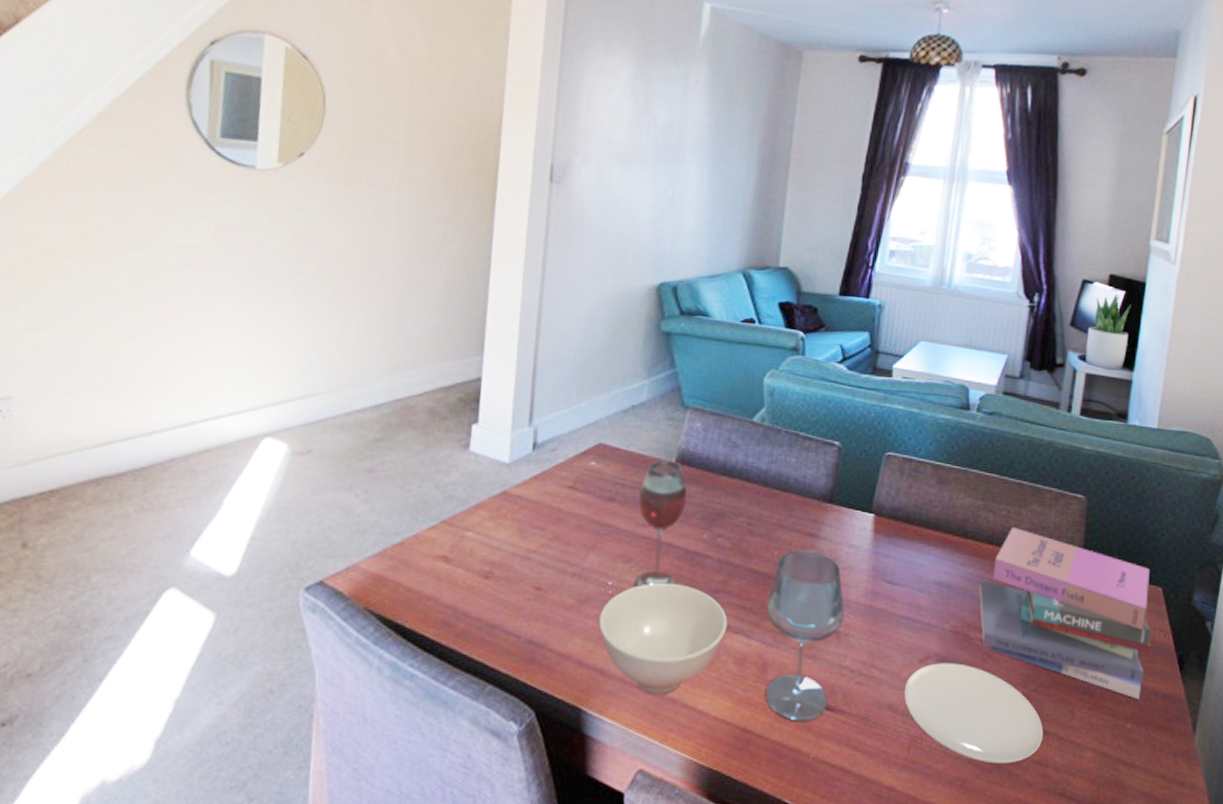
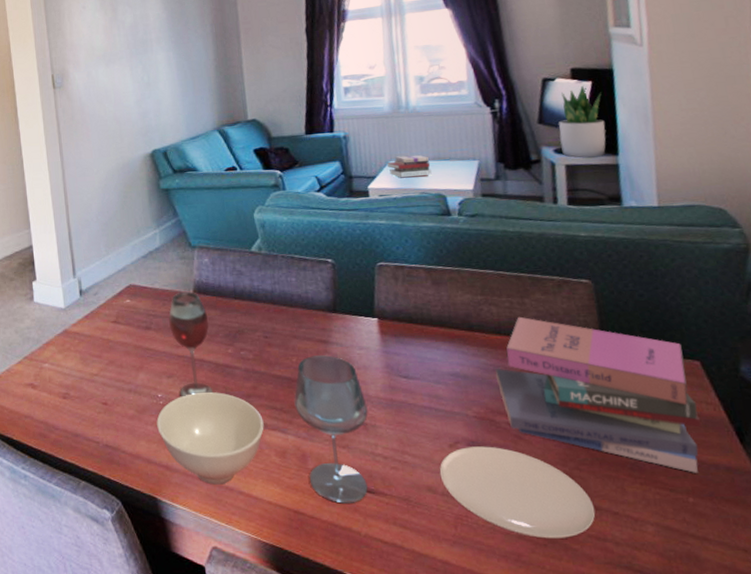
books: none [918,336,961,365] -> present [387,154,432,178]

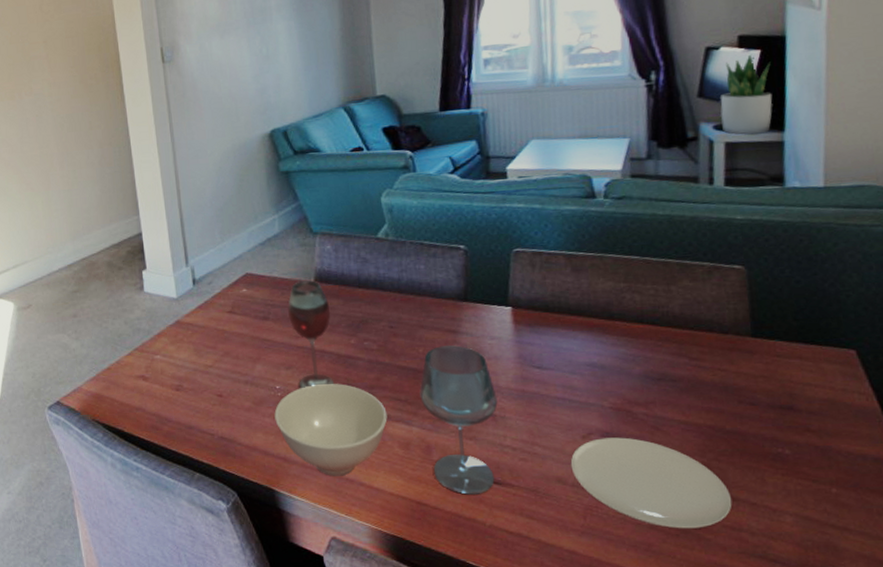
books: present [387,154,432,178] -> none [529,132,577,158]
books: present [495,316,701,473] -> none [635,304,851,464]

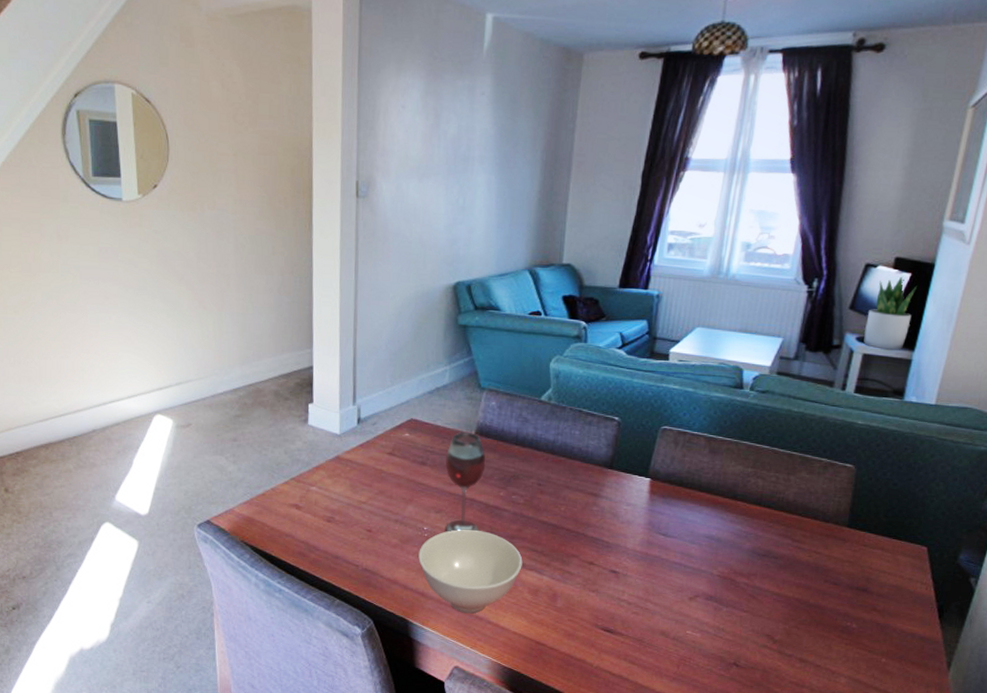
wine glass: present [419,345,498,495] -> none [555,507,623,640]
plate: present [570,437,732,529] -> none [675,600,802,683]

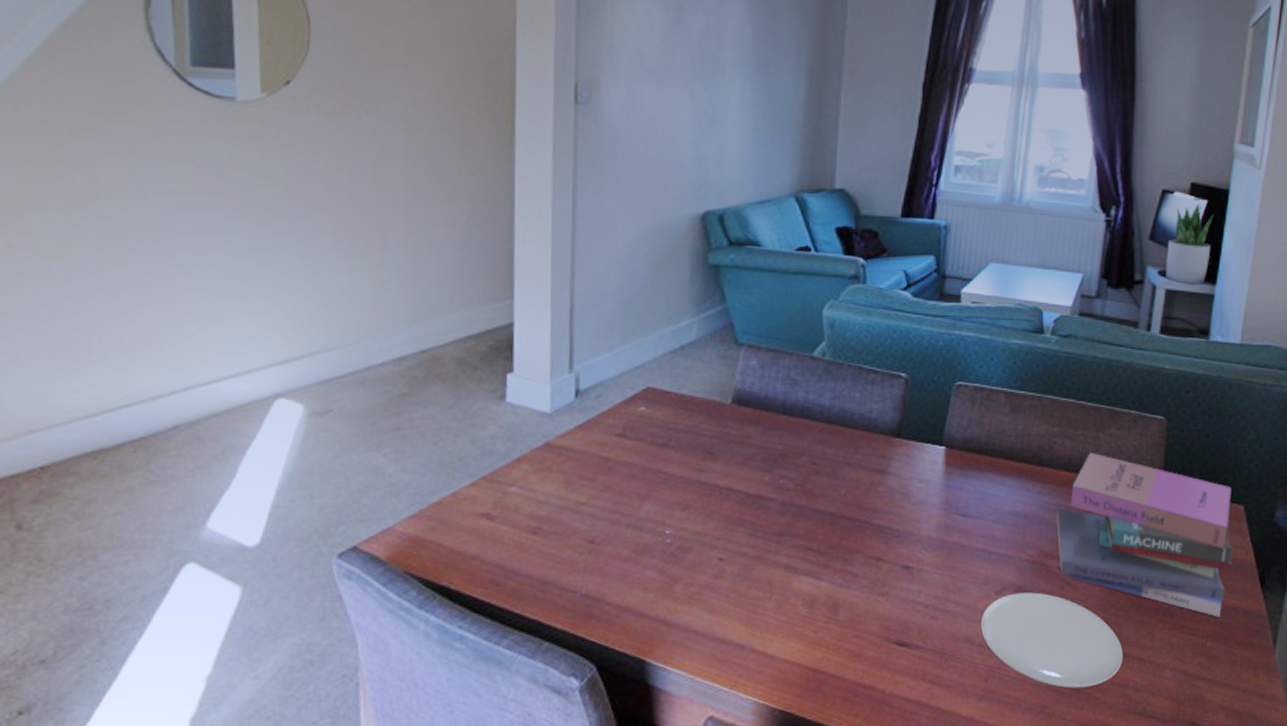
bowl: present [418,529,523,614] -> none [658,528,795,642]
wineglass: present [444,431,486,532] -> none [692,400,746,534]
plate: none [675,600,802,683] -> present [980,592,1124,689]
books: none [746,491,916,639] -> present [1056,452,1233,617]

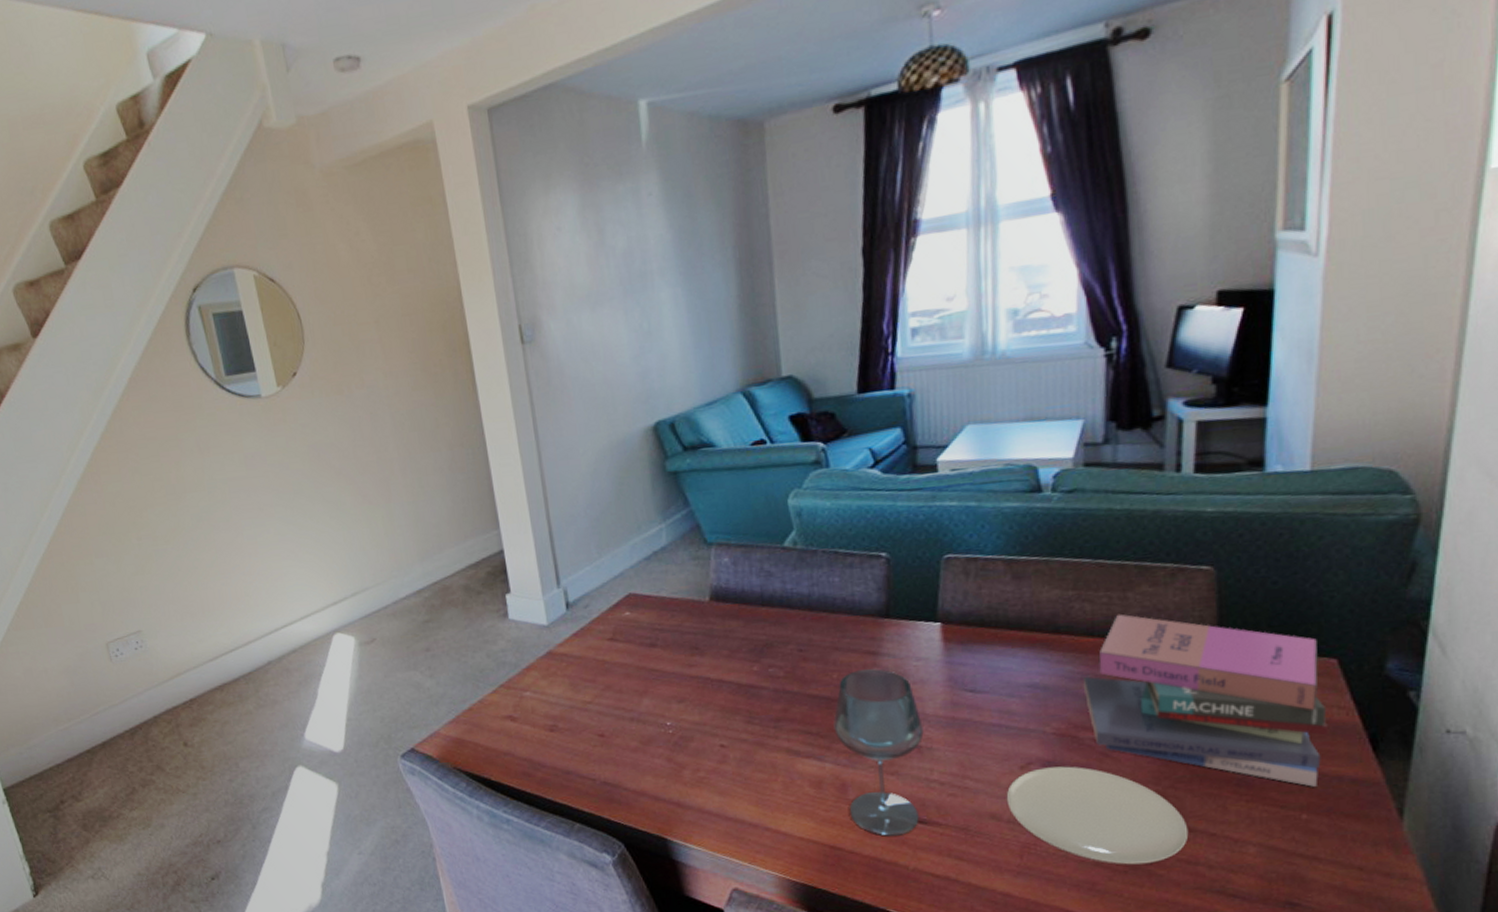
wine glass: none [834,487,917,660] -> present [833,669,924,836]
planter: present [1165,204,1214,285] -> none [1192,315,1255,412]

